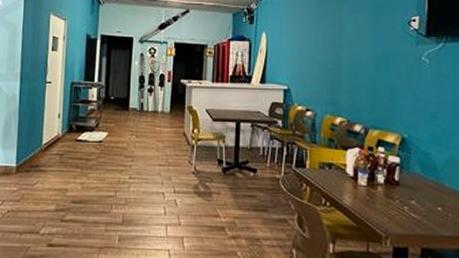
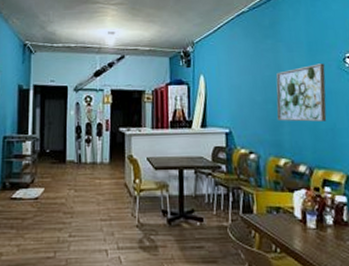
wall art: none [336,26,389,83] -> present [276,63,327,122]

